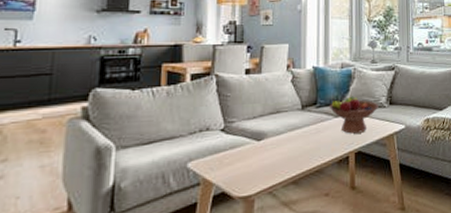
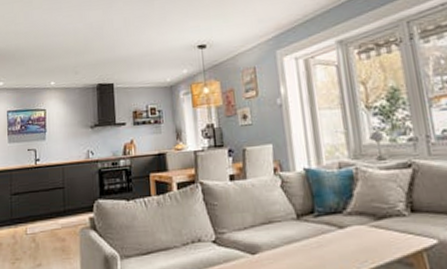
fruit bowl: present [329,96,378,134] -> none [329,202,396,249]

